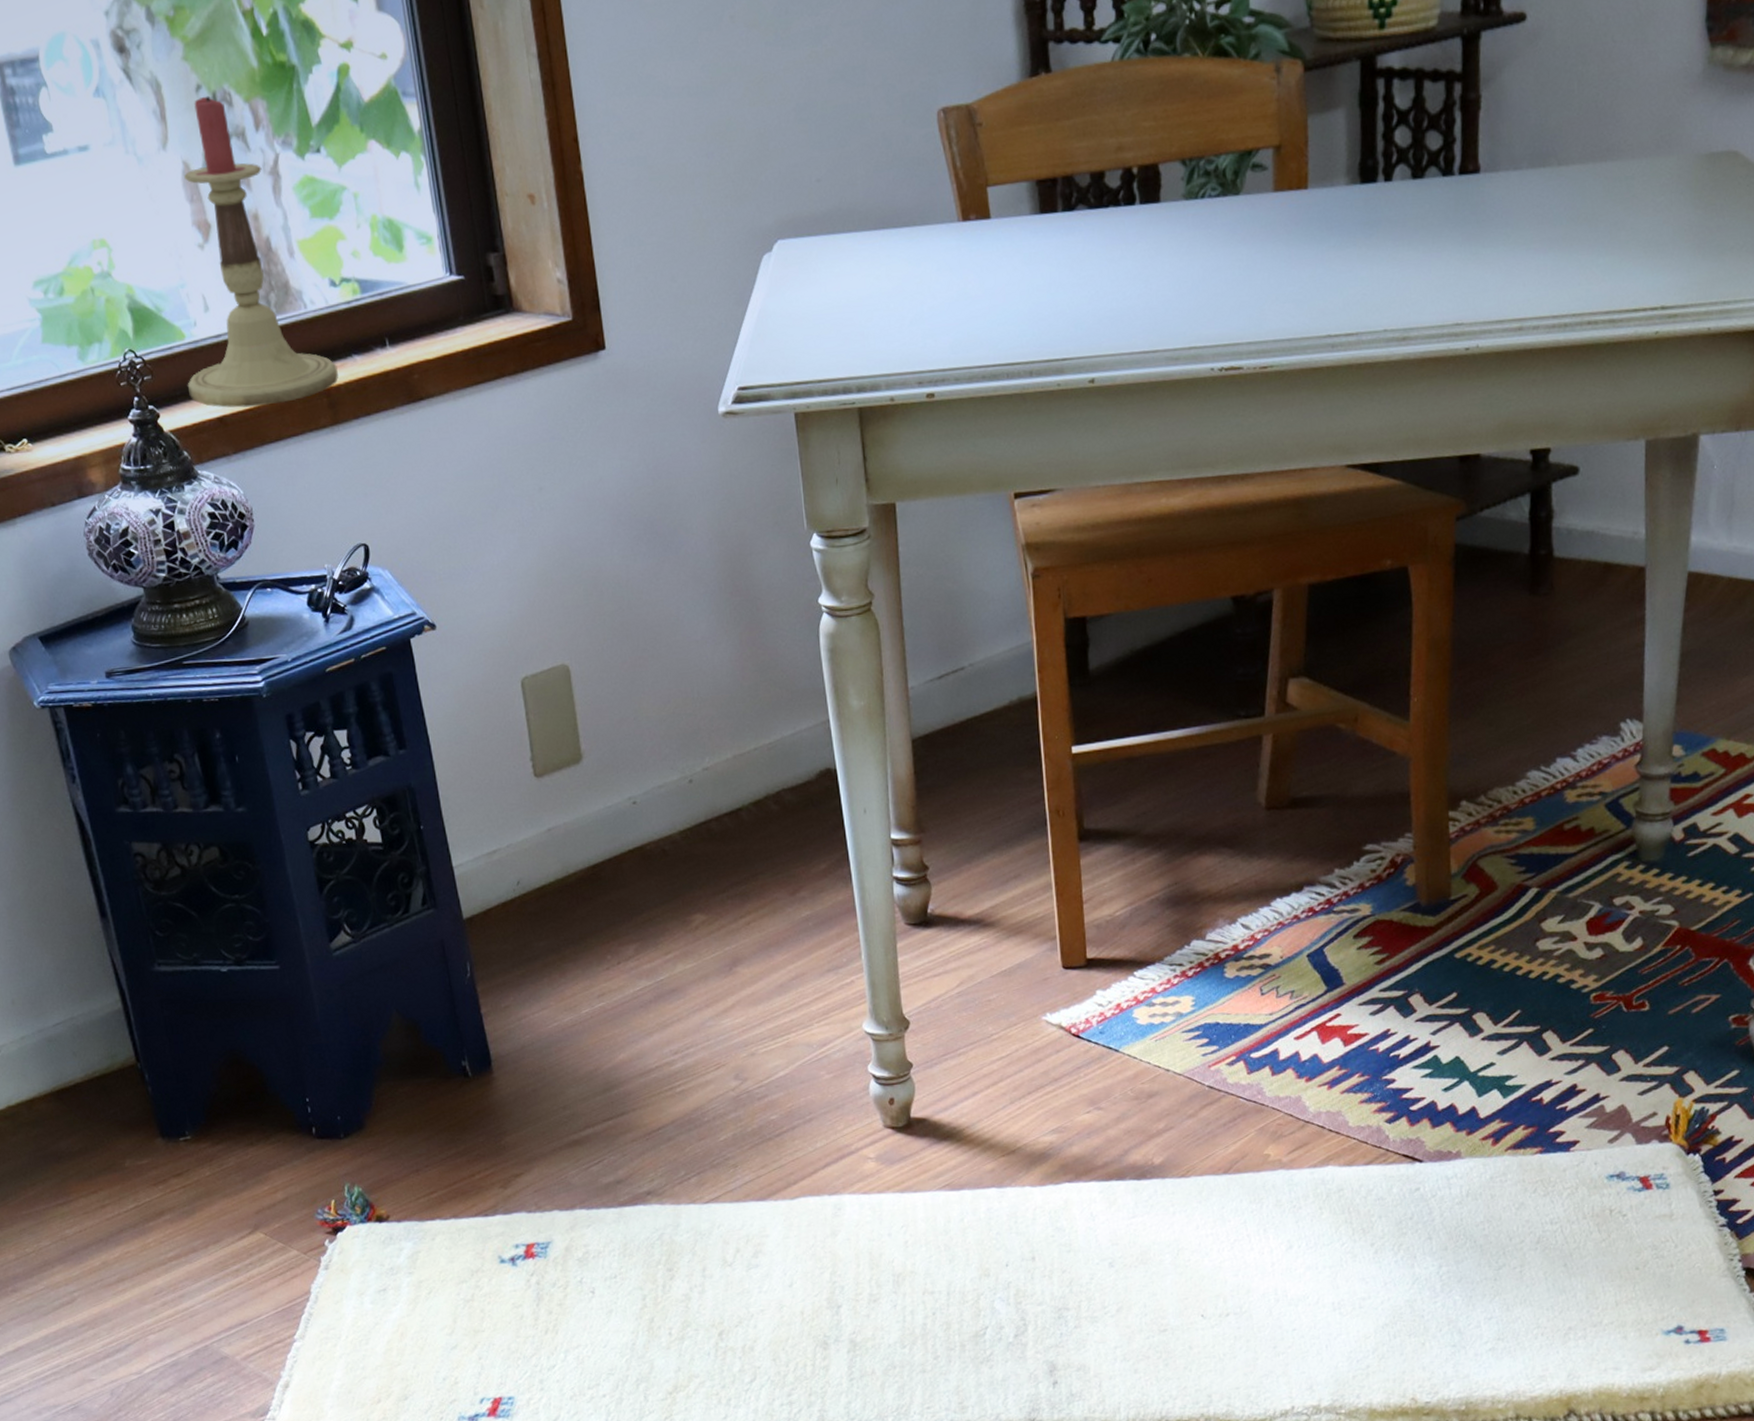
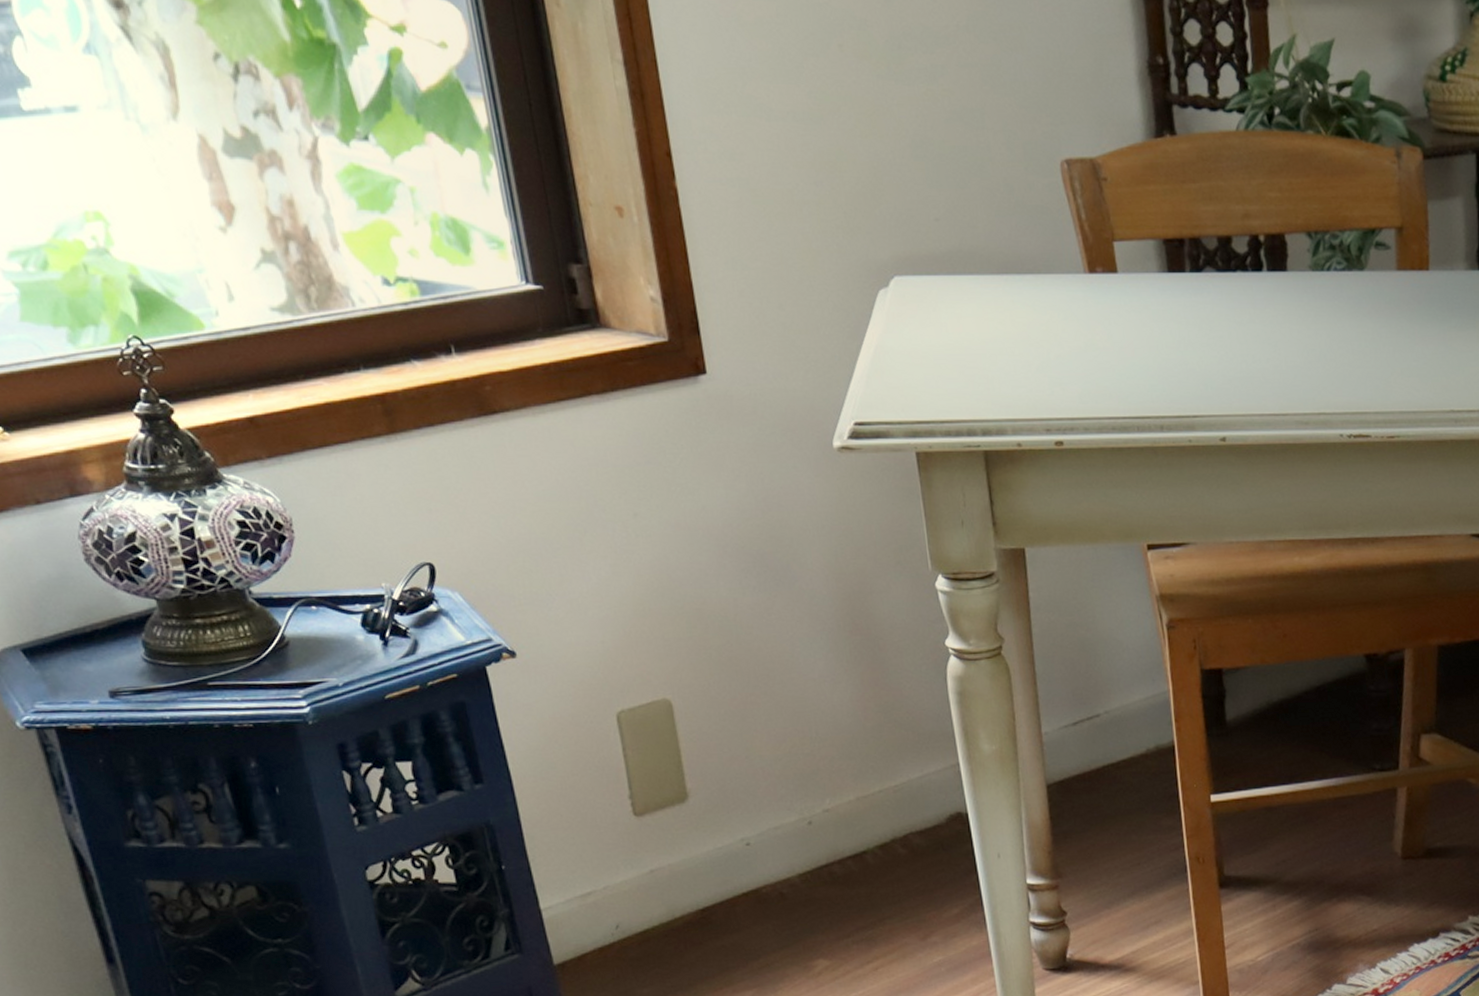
candlestick: present [184,95,338,408] -> none [200,66,395,410]

